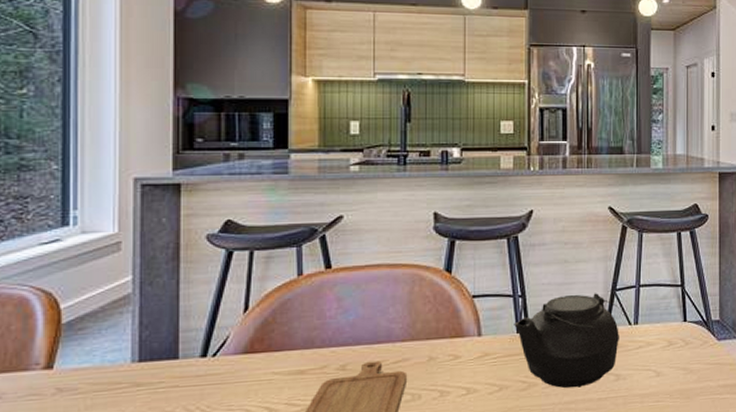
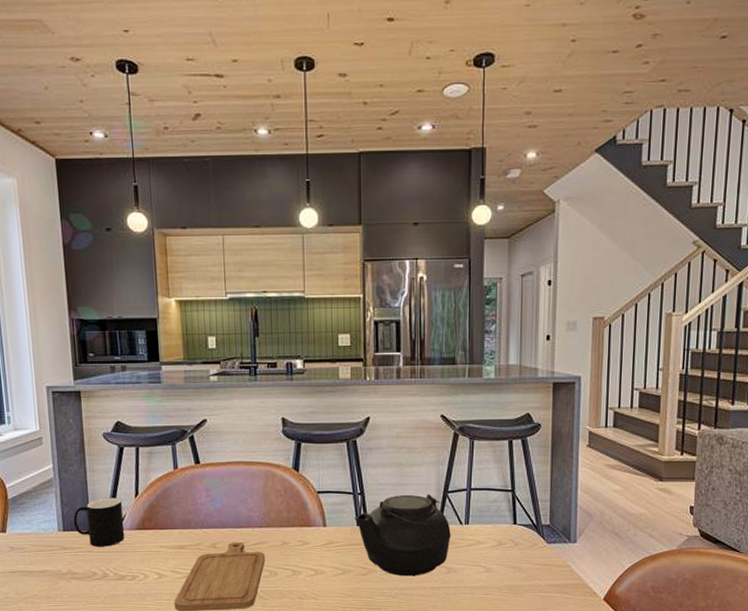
cup: none [154,314,226,380] -> present [73,498,125,547]

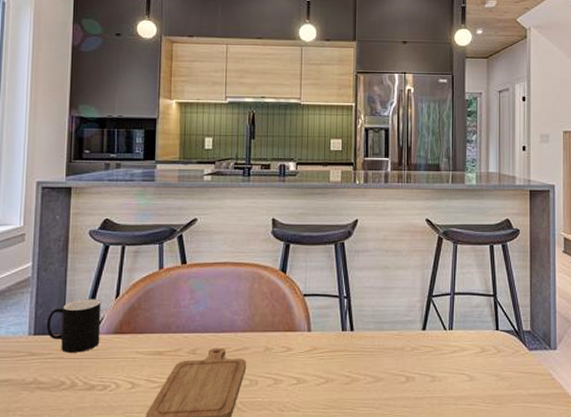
teapot: present [354,494,455,577] -> none [339,298,439,386]

